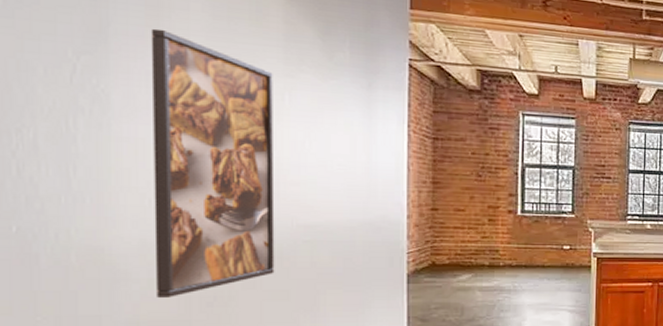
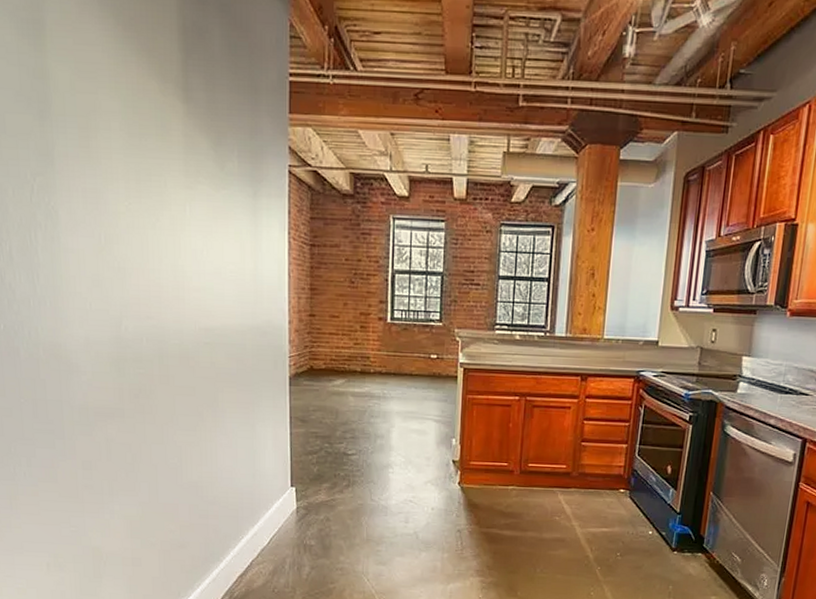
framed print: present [150,28,275,298] -> none [83,148,183,389]

